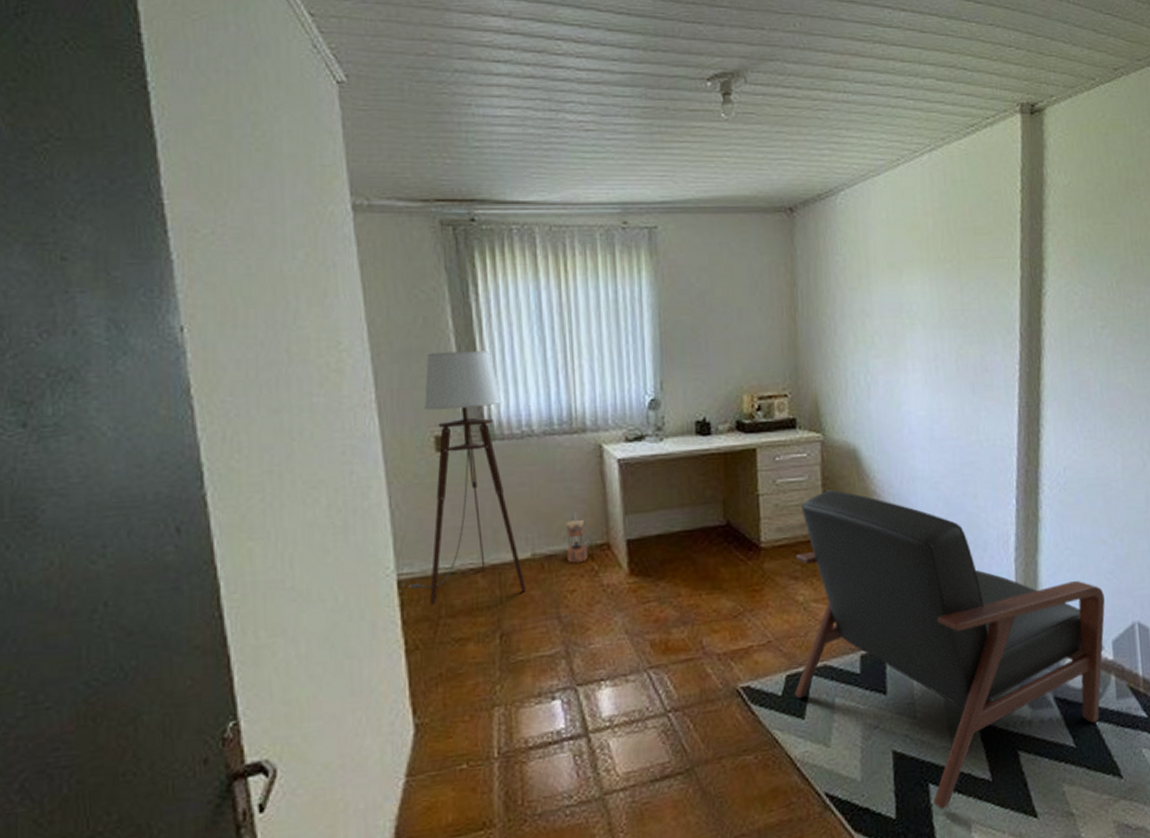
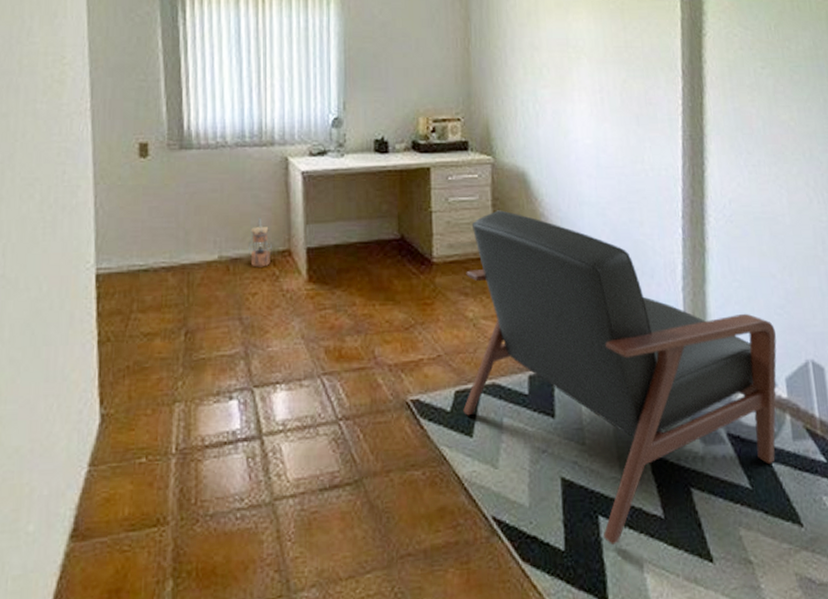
floor lamp: present [409,351,526,605] -> none [106,69,212,300]

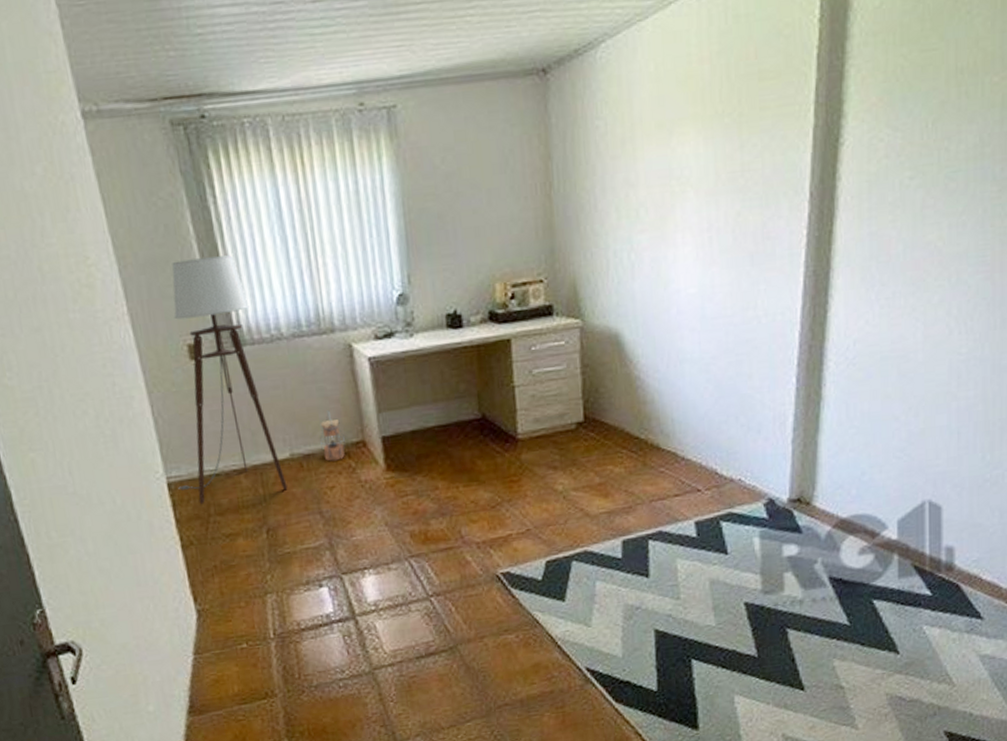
floor lamp: none [106,69,212,300] -> present [172,255,288,505]
chair: present [463,210,777,545] -> none [554,377,892,683]

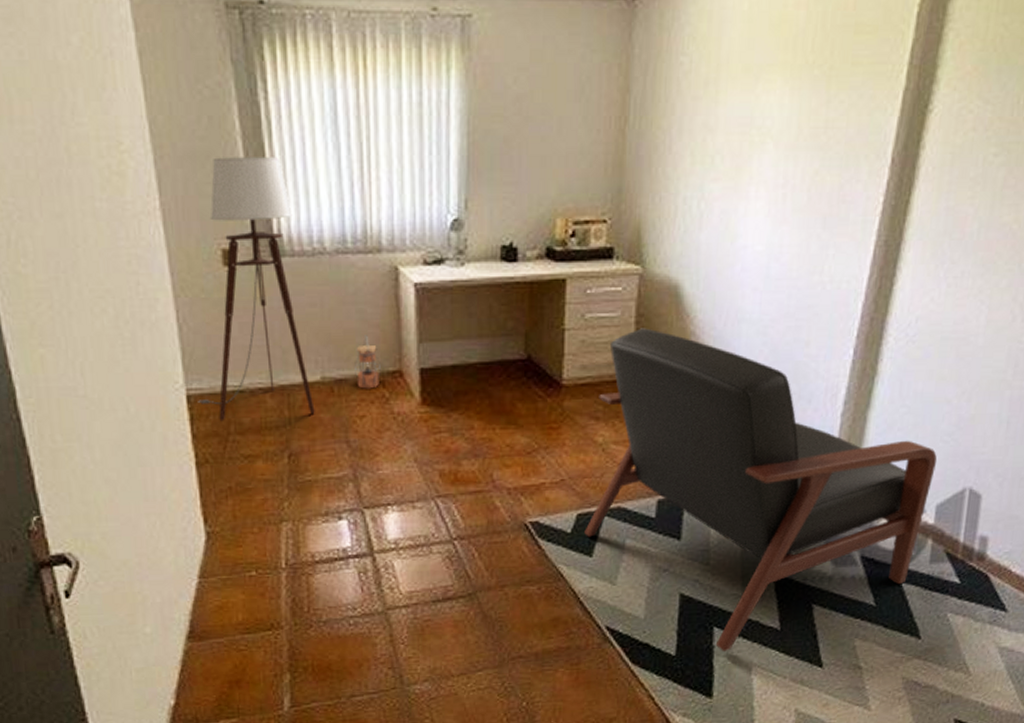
chair: none [554,377,892,683] -> present [584,328,937,651]

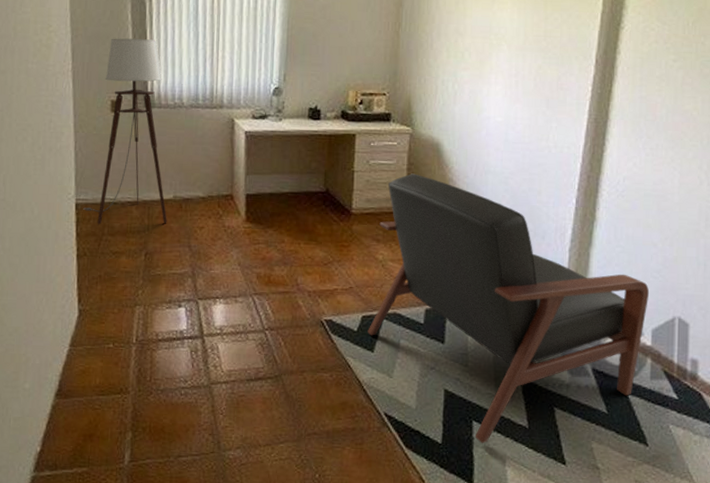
lantern: present [353,335,381,389] -> none [197,167,217,207]

